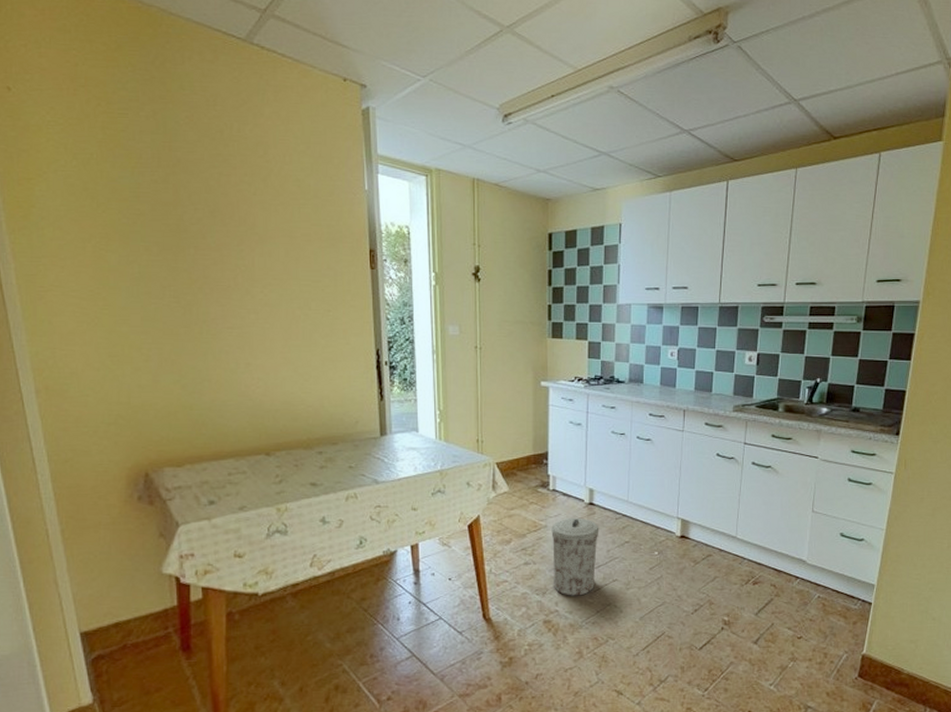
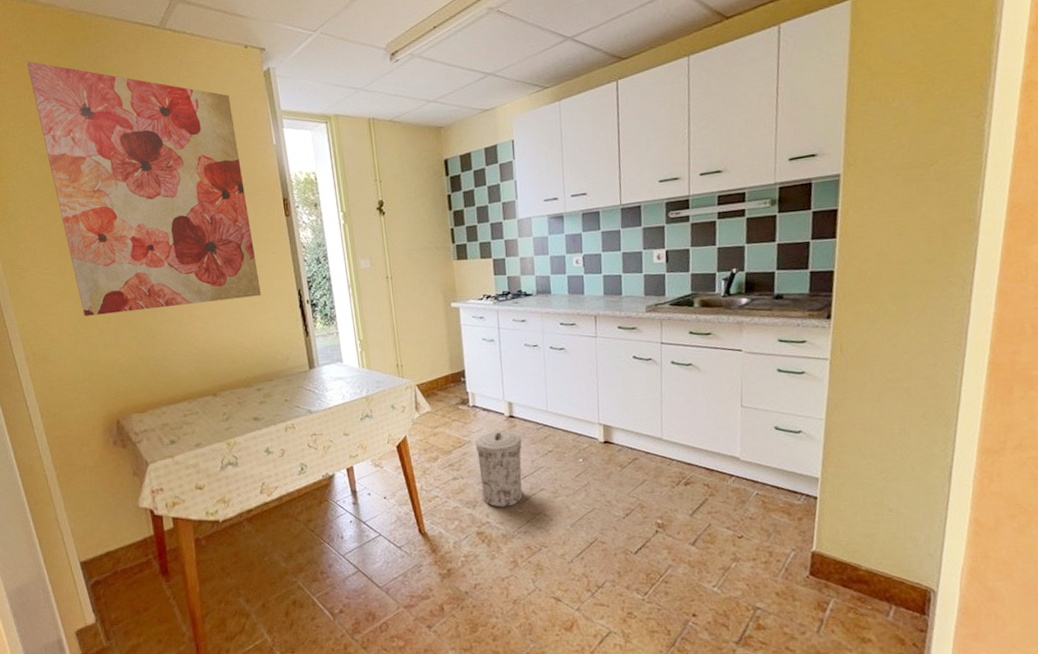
wall art: none [75,49,334,352] -> present [26,61,261,317]

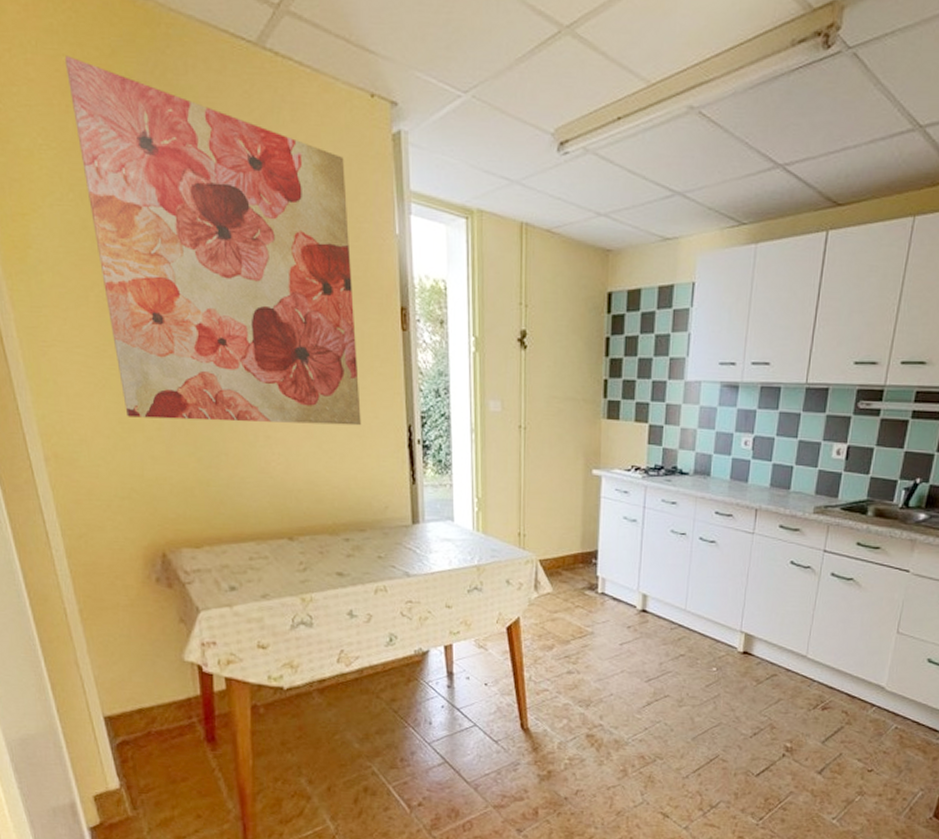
trash can: present [475,431,523,508] -> none [598,625,652,711]

